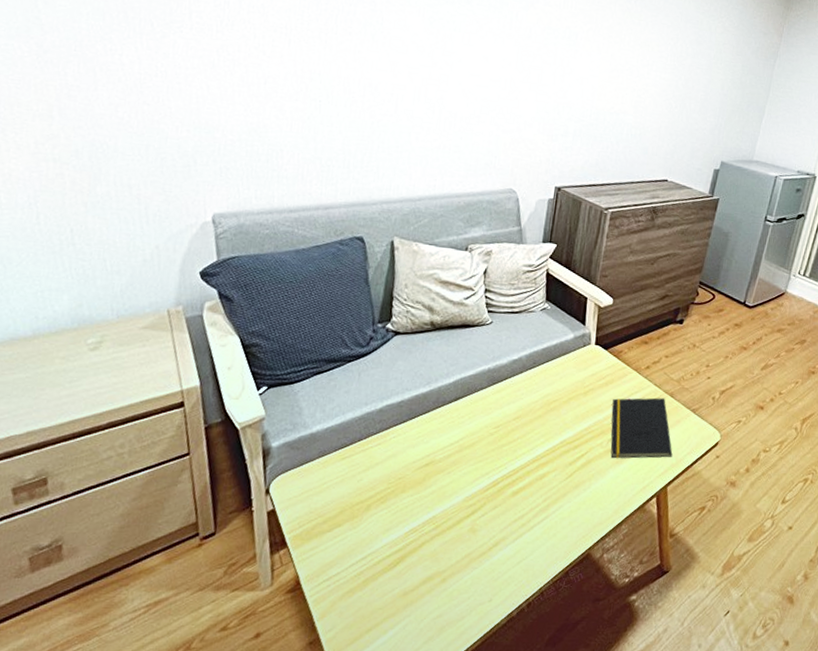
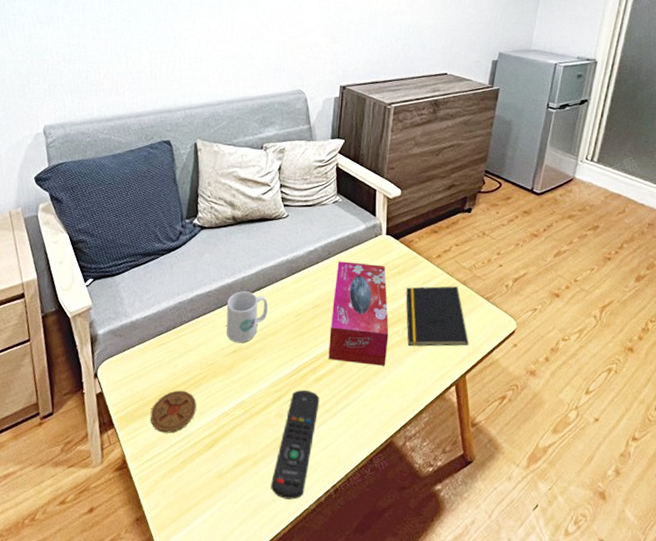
coaster: none [328,506,382,552] -> present [150,390,197,433]
mug: none [418,401,466,456] -> present [226,291,268,343]
remote control: none [460,503,517,616] -> present [271,389,320,500]
tissue box: none [527,371,593,478] -> present [328,261,389,366]

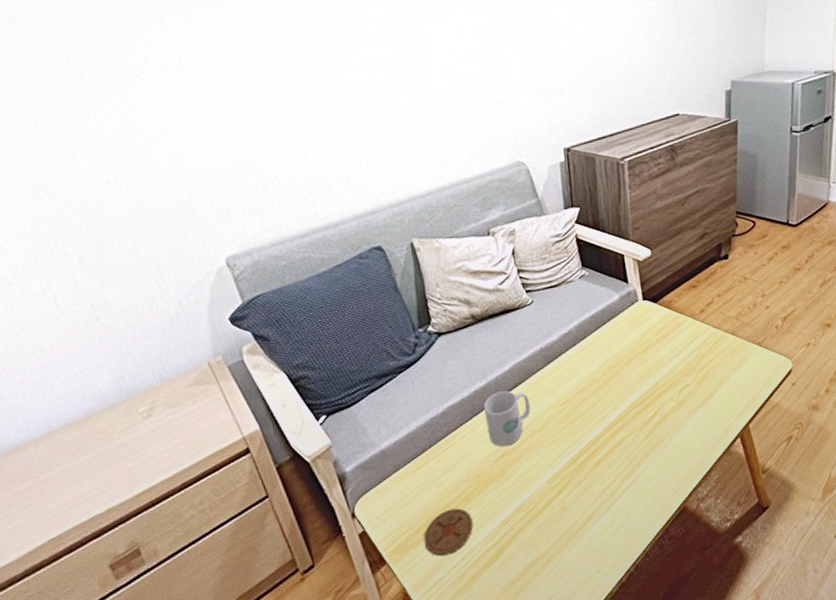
remote control: present [271,389,320,500] -> none [568,477,605,590]
tissue box: present [328,261,389,366] -> none [596,333,666,442]
notepad: present [406,286,469,347] -> none [674,338,747,410]

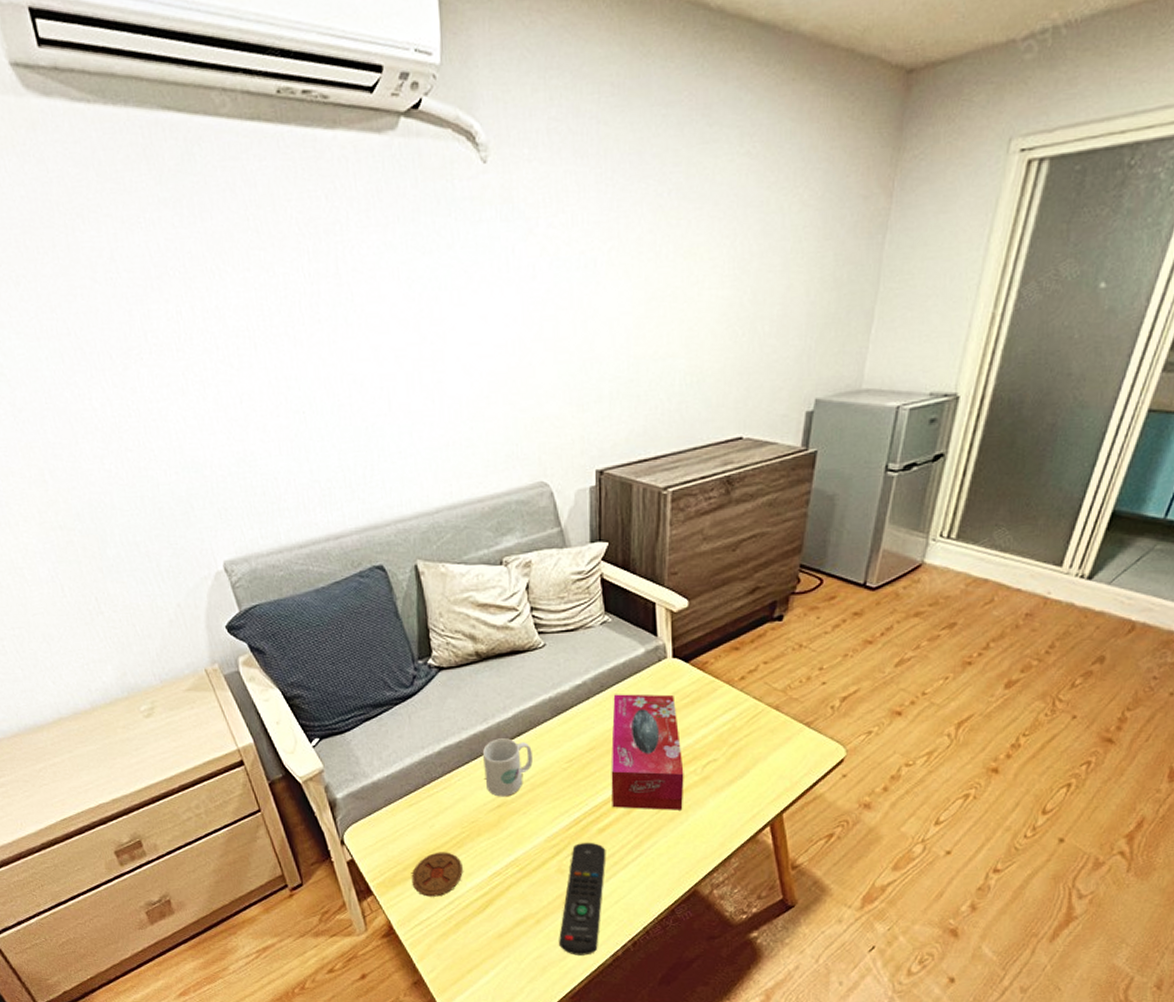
remote control: none [568,477,605,590] -> present [559,842,606,955]
tissue box: none [596,333,666,442] -> present [611,694,684,810]

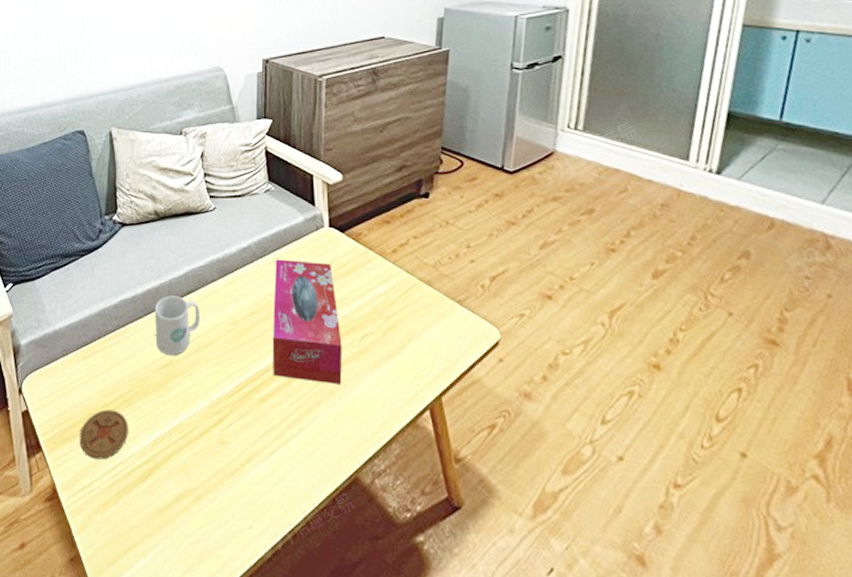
remote control: present [559,842,606,955] -> none [218,411,267,545]

